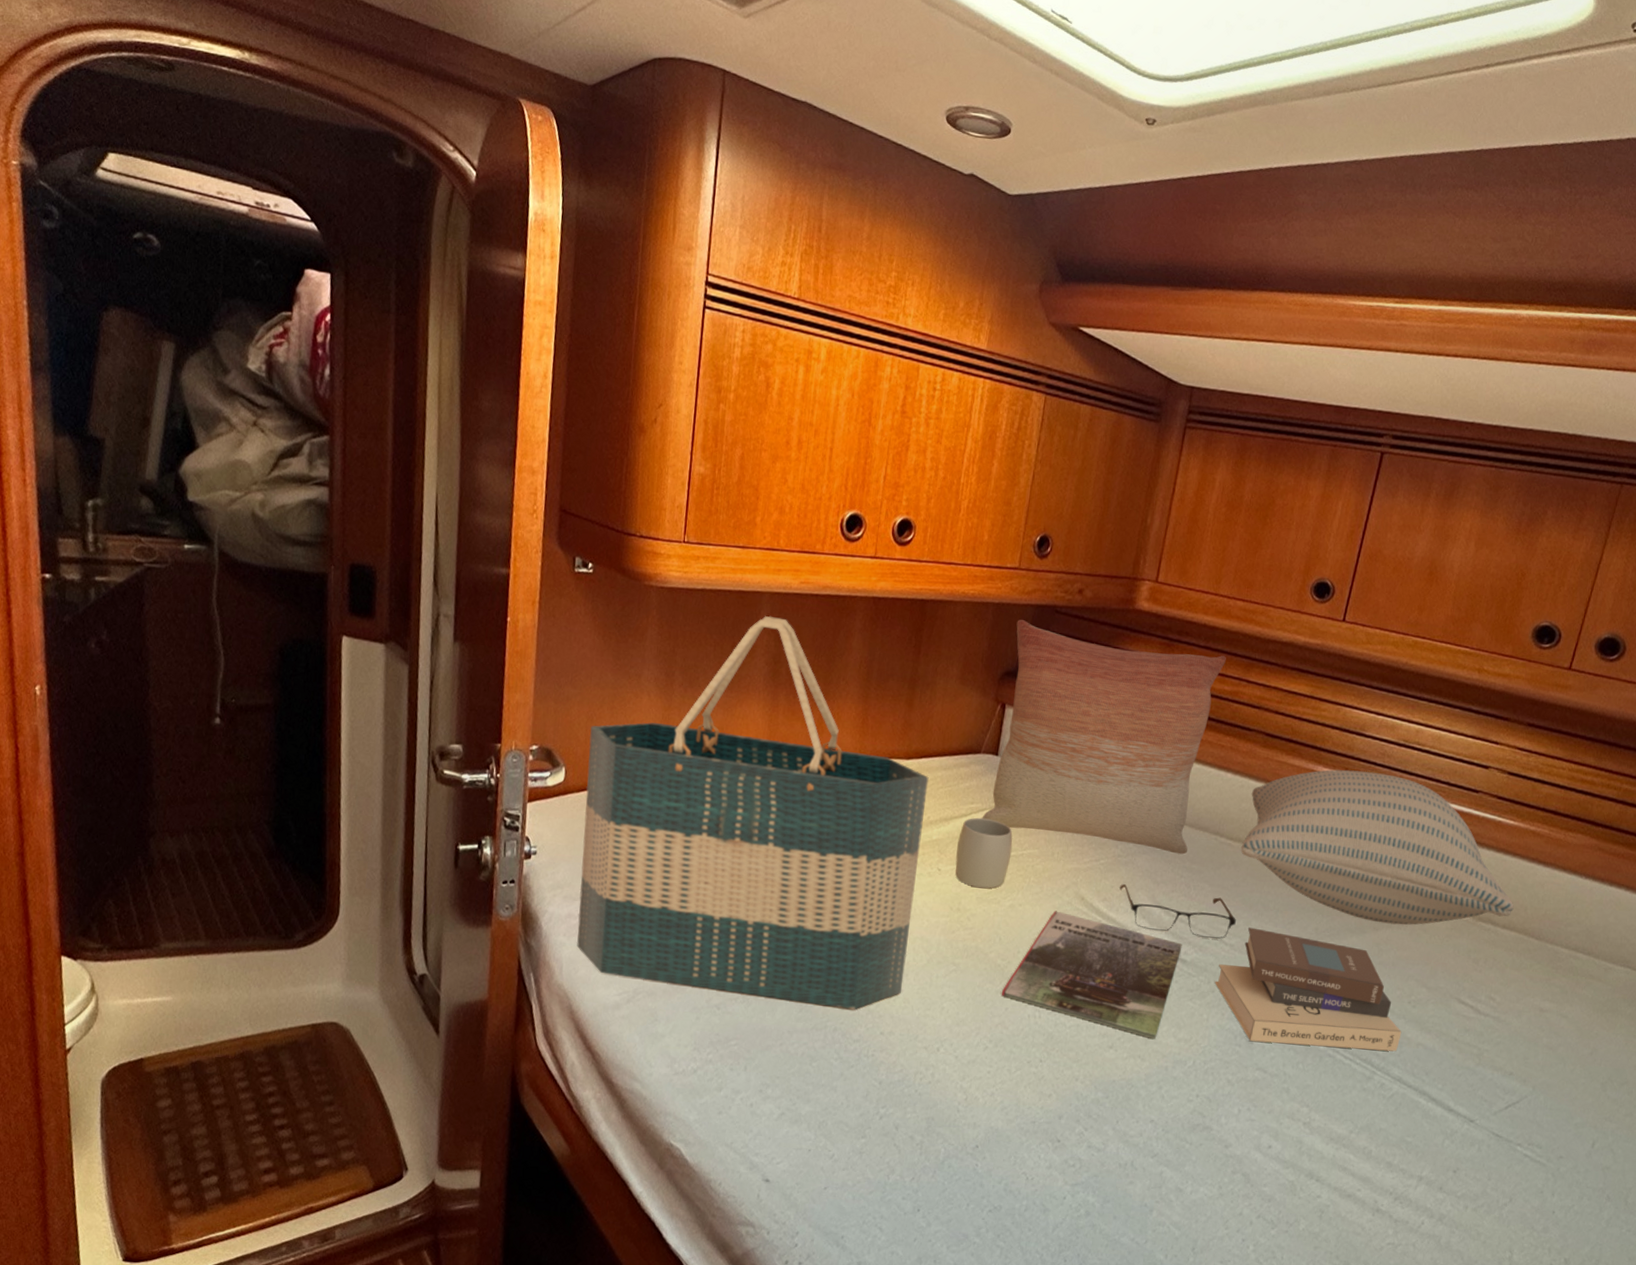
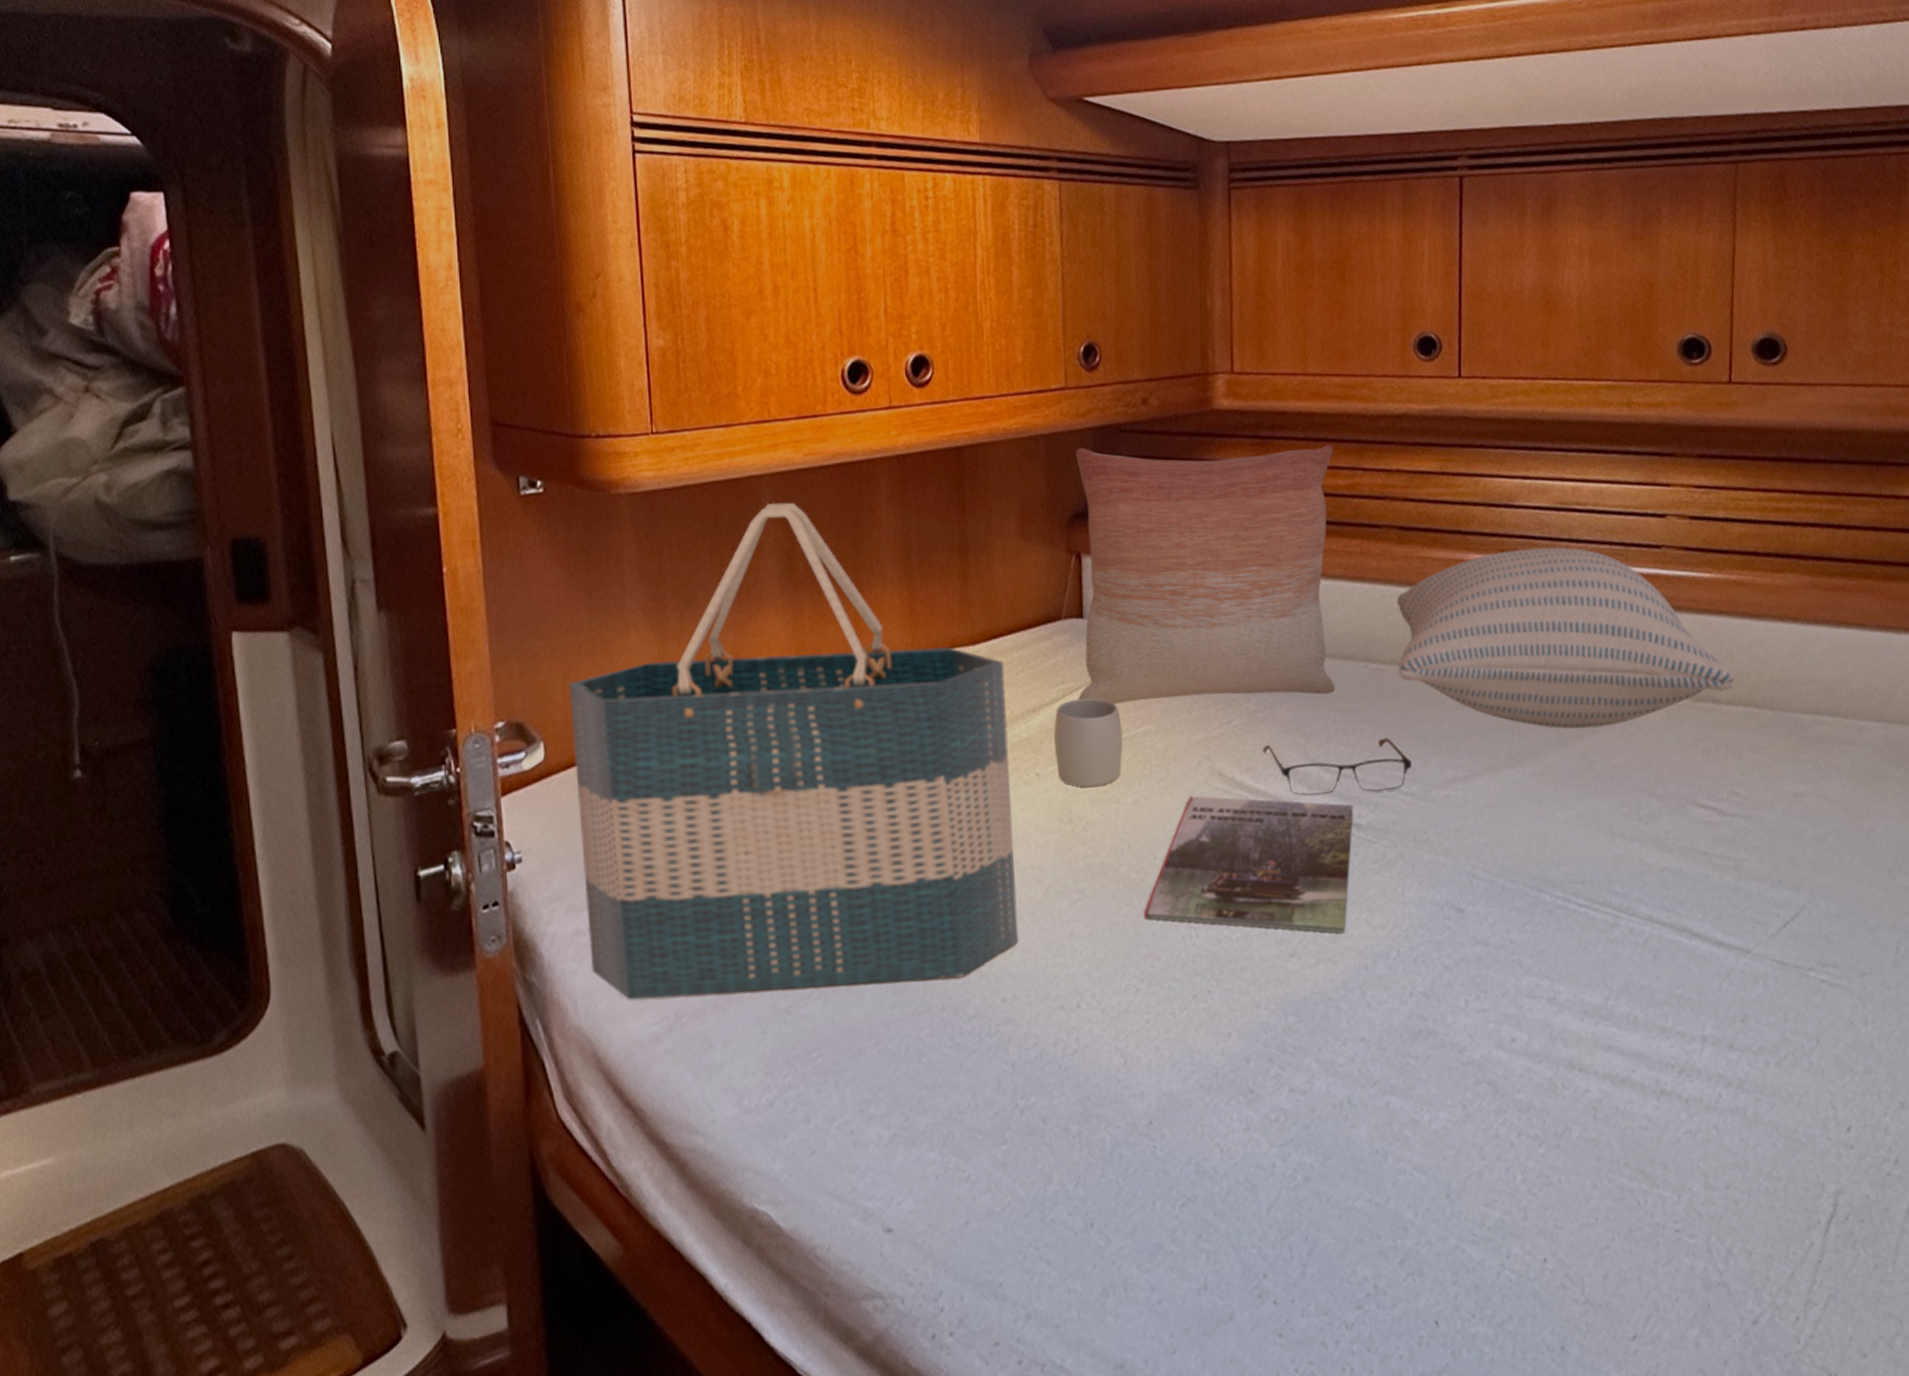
books: present [1215,927,1402,1052] -> none [1402,765,1640,909]

